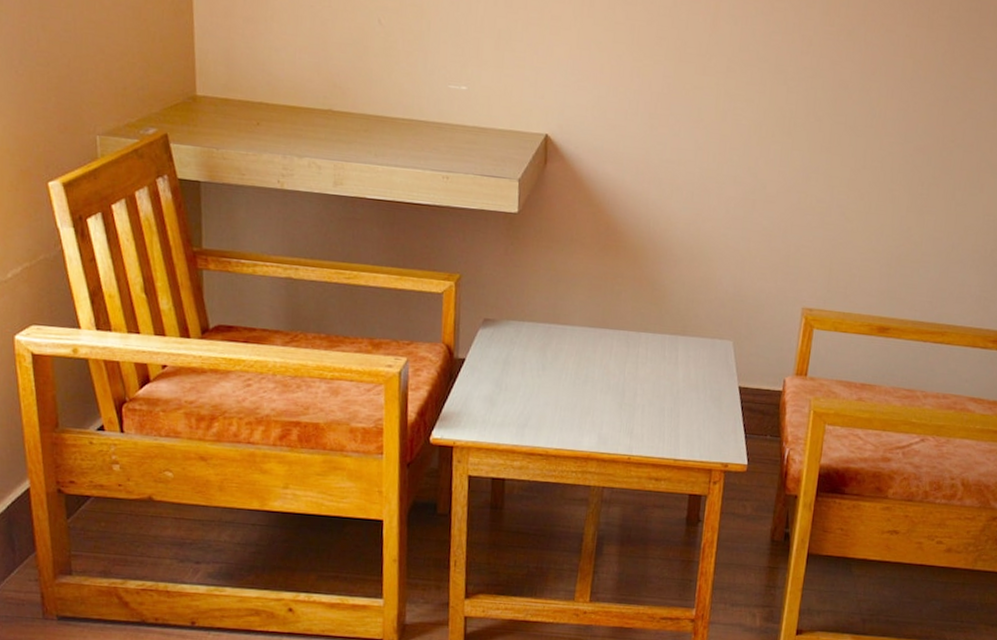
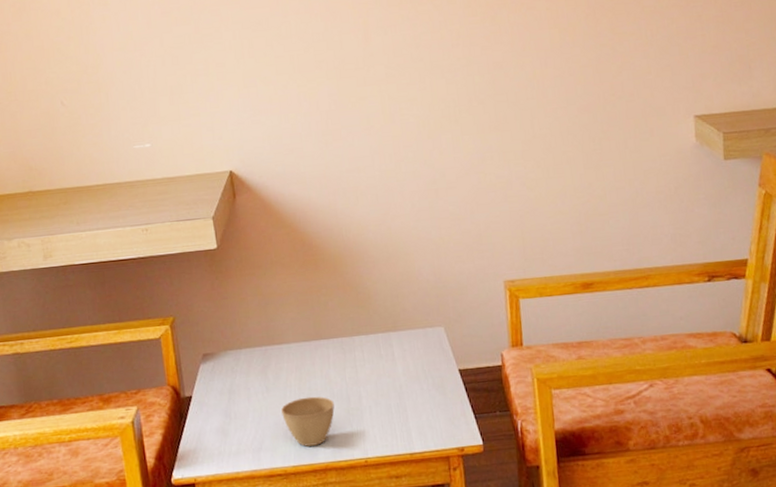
cup: none [553,383,608,433] -> present [281,396,335,447]

